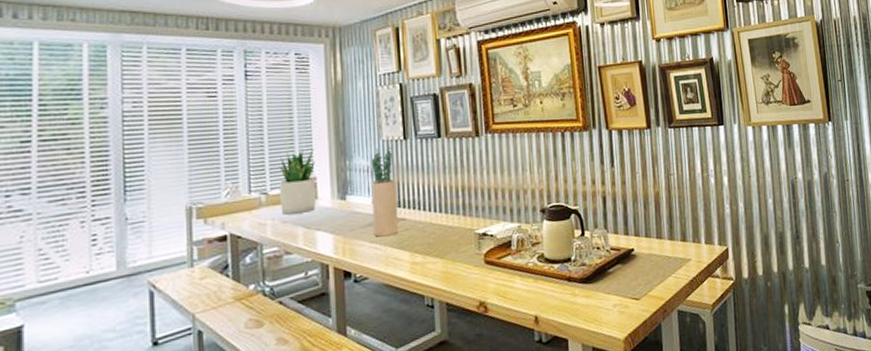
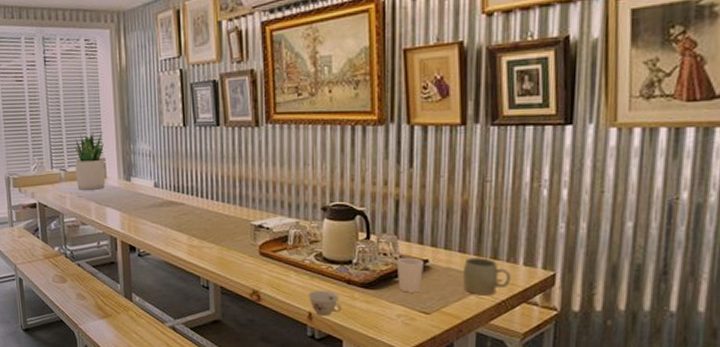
vase: present [371,142,399,237] -> none [153,129,178,218]
teacup: none [533,291,565,318] -> present [308,290,341,316]
cup: none [608,247,631,283] -> present [396,257,425,294]
mug: none [661,241,698,276] -> present [462,257,511,296]

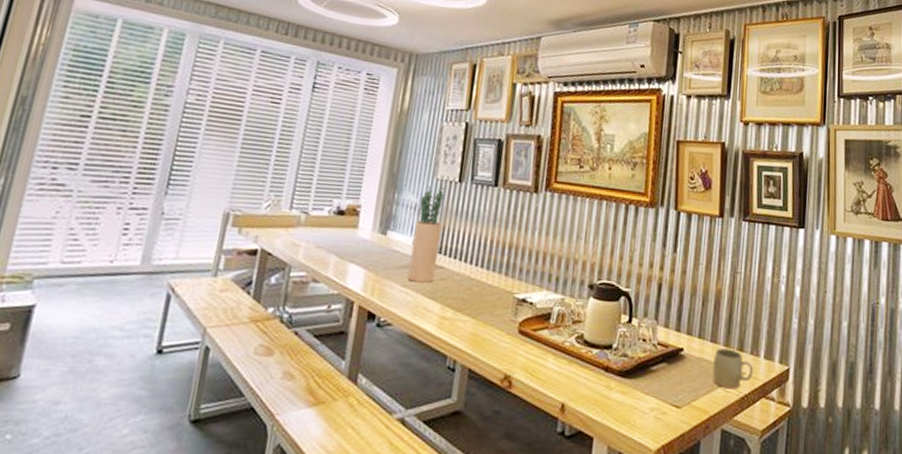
planter: present [74,130,106,190] -> none [318,172,366,241]
vase: none [153,129,178,218] -> present [407,182,446,283]
teacup: present [308,290,341,316] -> none [563,377,596,408]
cup: present [396,257,425,294] -> none [653,344,680,385]

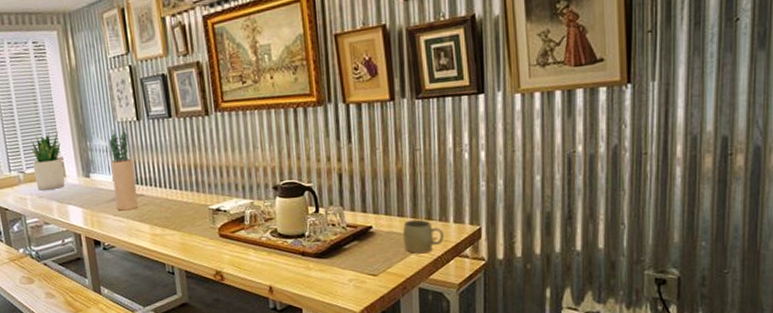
planter: none [318,172,366,241] -> present [31,130,65,191]

